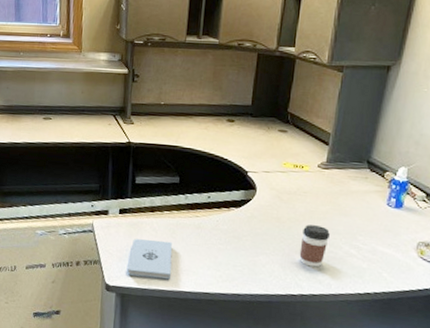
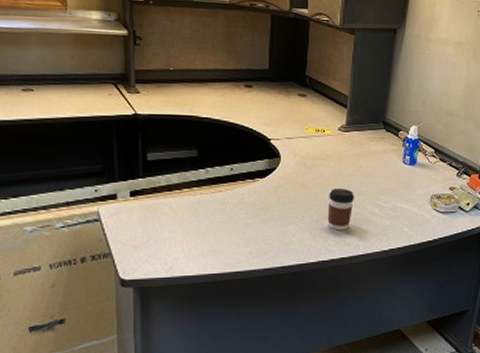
notepad: present [127,239,173,280] -> none [145,222,196,265]

